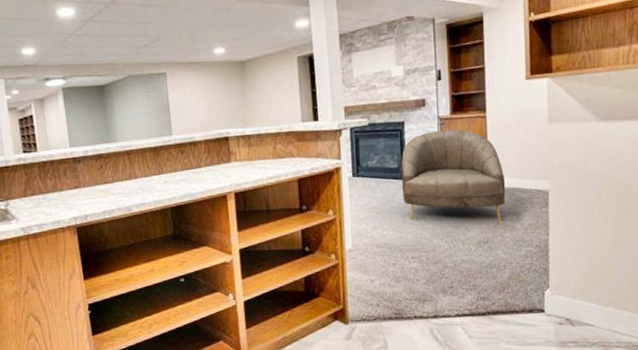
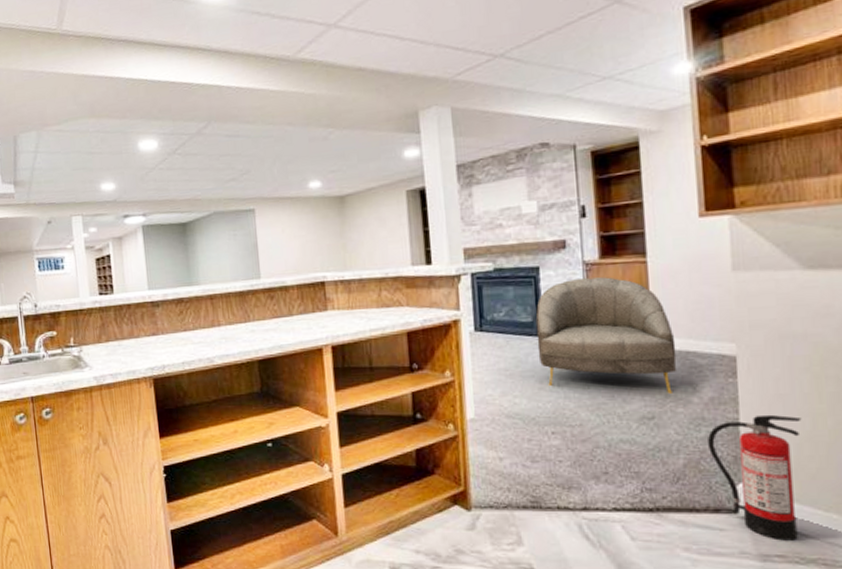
fire extinguisher: none [525,235,592,331] -> present [707,414,802,541]

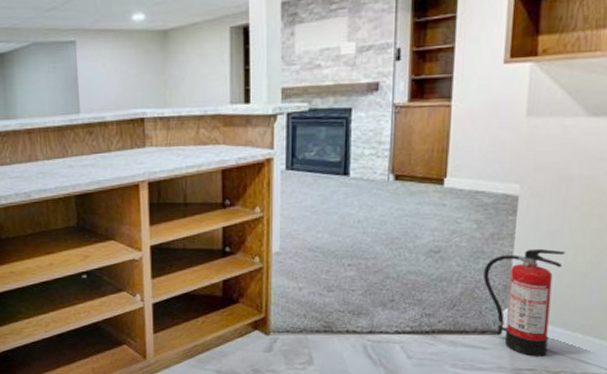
armchair: present [535,277,677,394] -> none [343,119,468,230]

